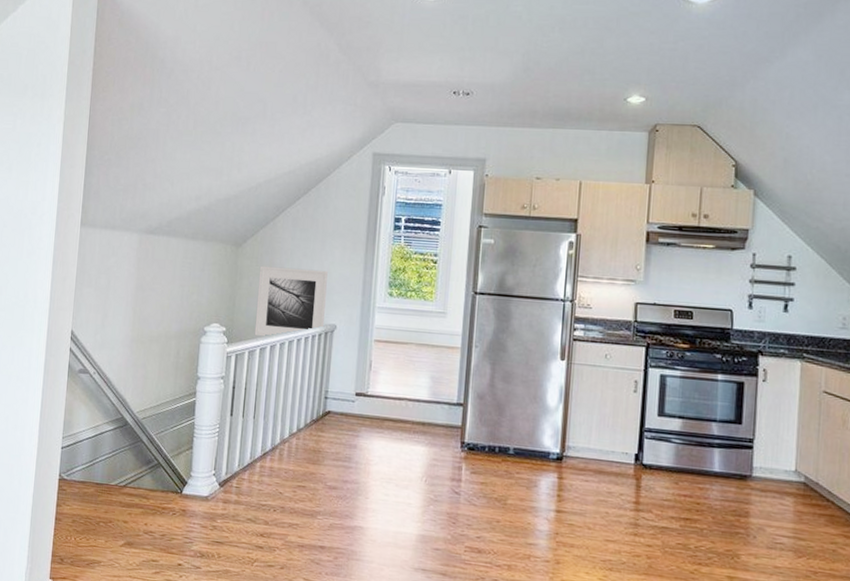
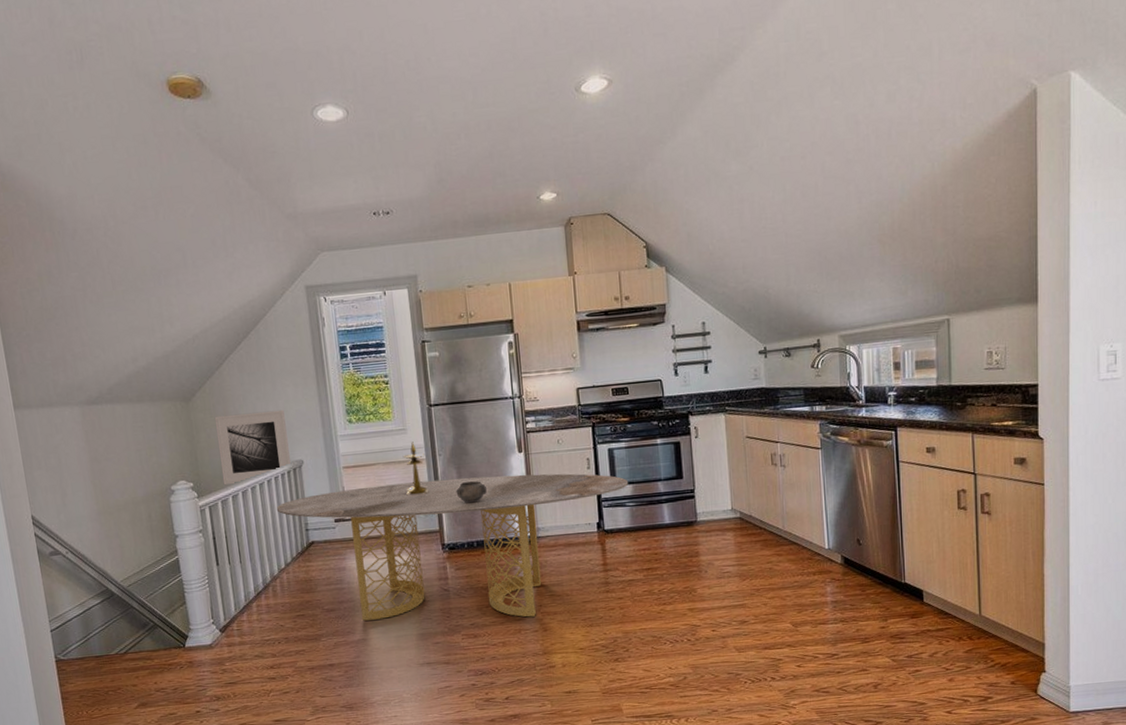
dining table: none [300,363,679,545] -> present [276,473,629,621]
candlestick: none [434,327,461,385] -> present [402,442,429,495]
decorative bowl: none [486,380,521,405] -> present [456,481,488,503]

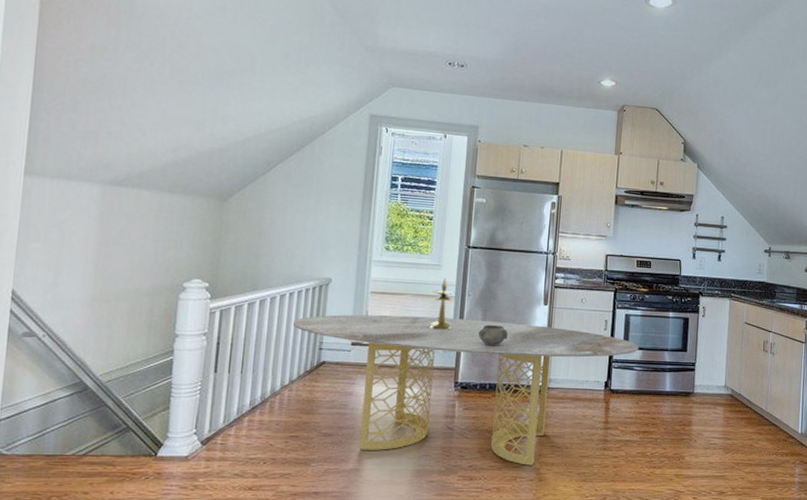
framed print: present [215,409,291,486] -> none [241,220,323,292]

